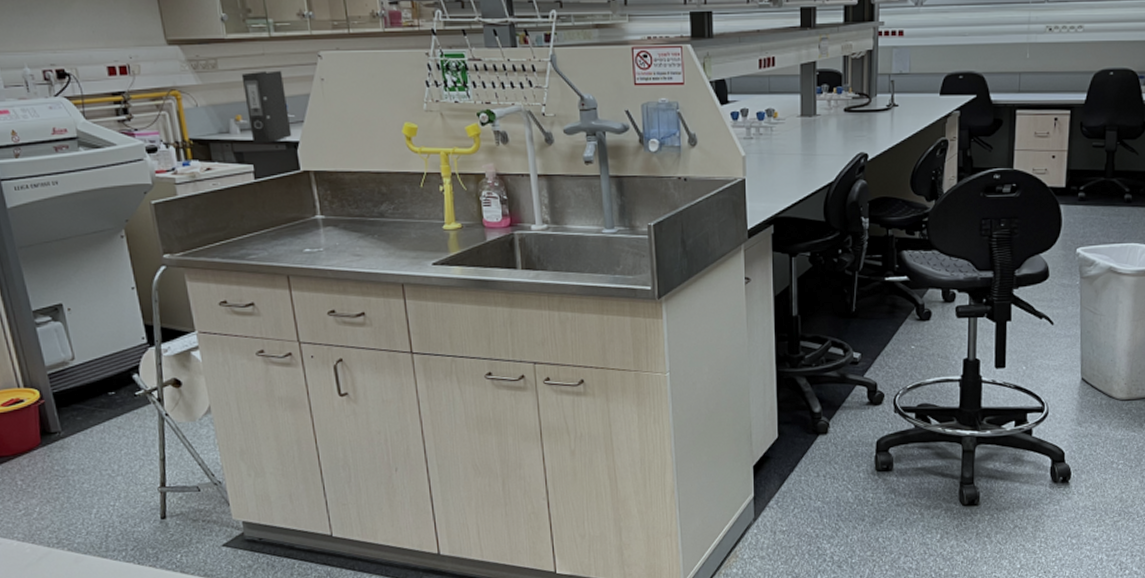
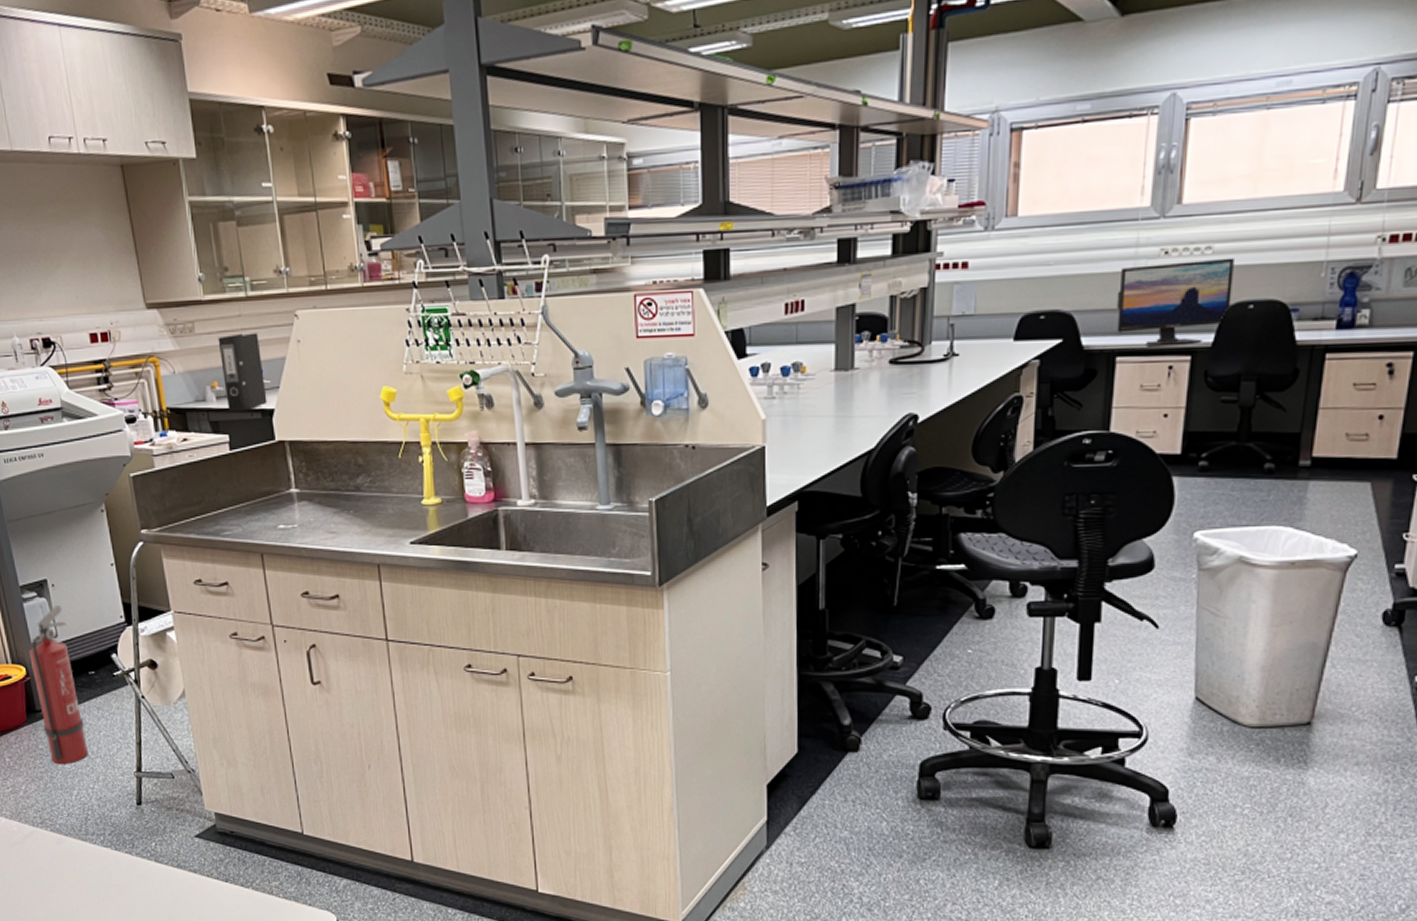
fire extinguisher: none [43,329,108,484] -> present [29,606,88,764]
computer monitor: none [1015,35,1099,103] -> present [1116,257,1234,347]

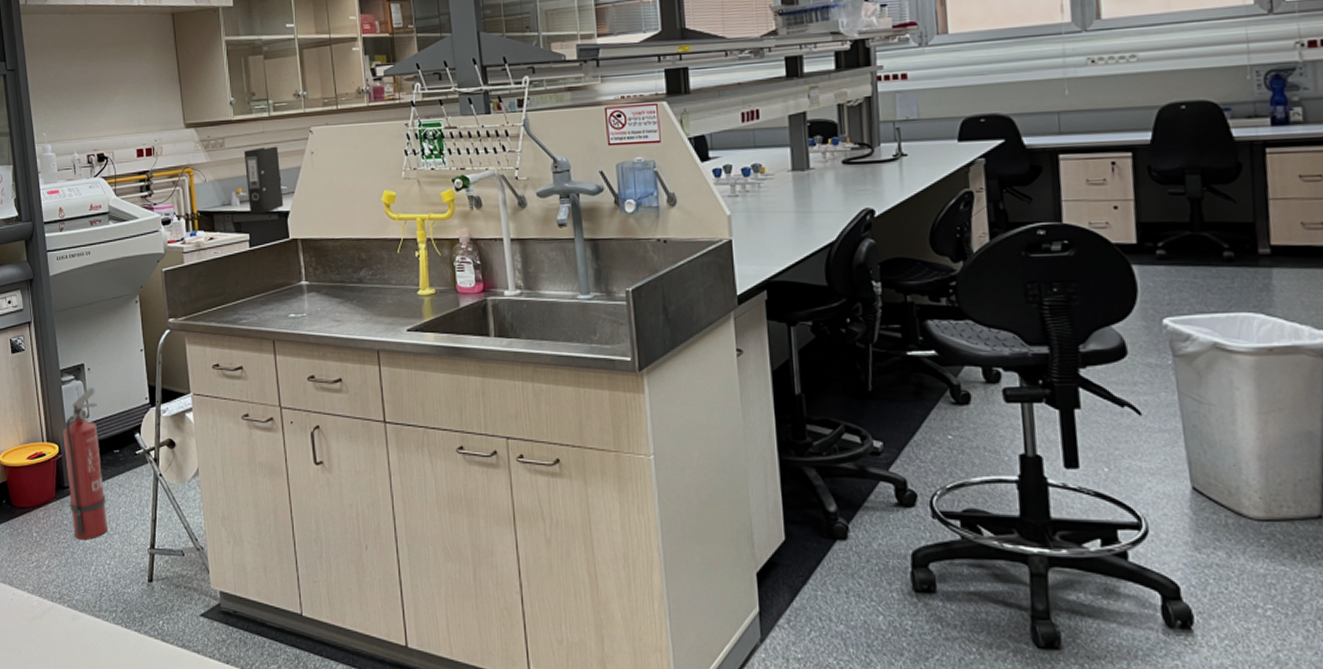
computer monitor: present [1116,257,1234,347] -> none [1051,64,1164,145]

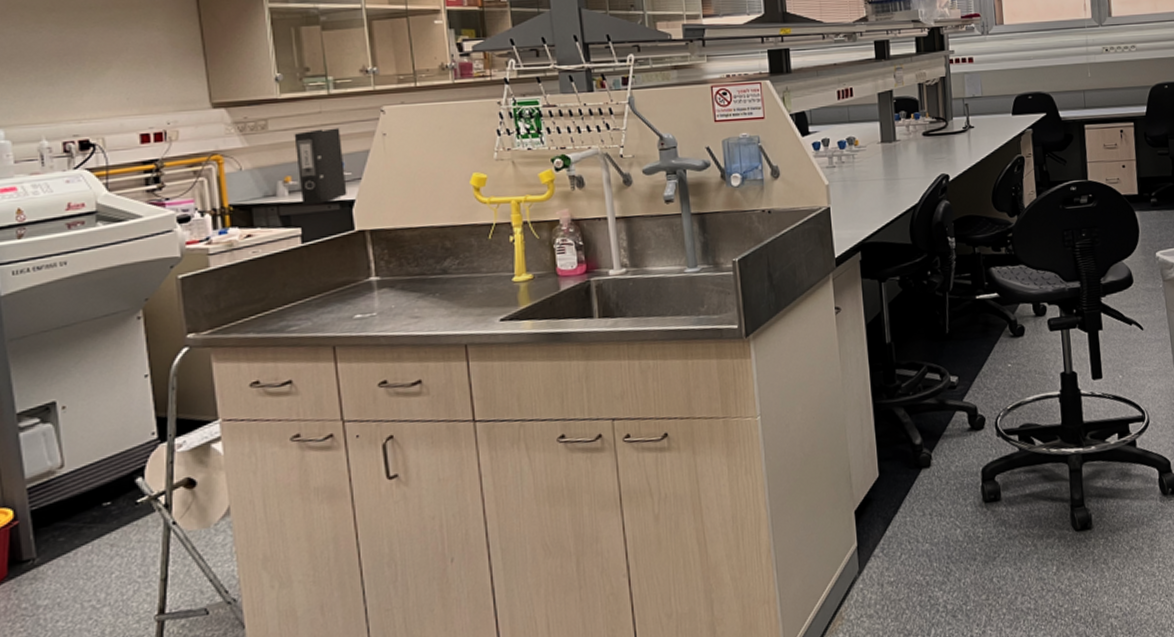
fire extinguisher: present [63,388,107,540] -> none [21,430,92,624]

